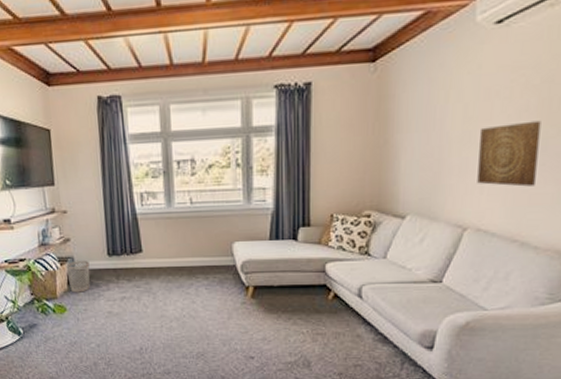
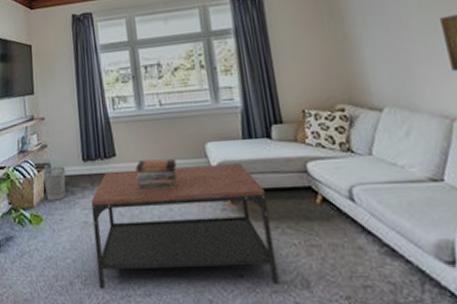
coffee table: none [116,262,284,369] -> present [91,163,279,289]
book stack: none [162,256,203,284] -> present [135,158,178,189]

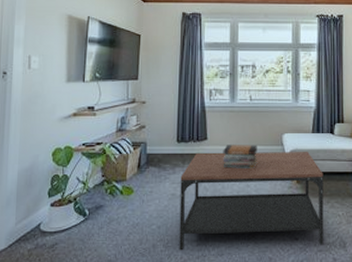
wastebasket: present [43,166,66,201] -> none [138,145,160,175]

